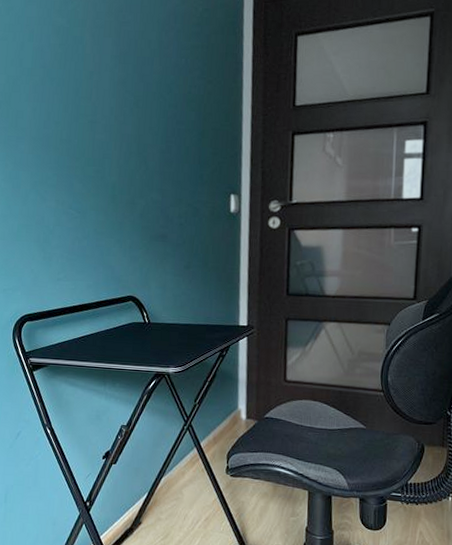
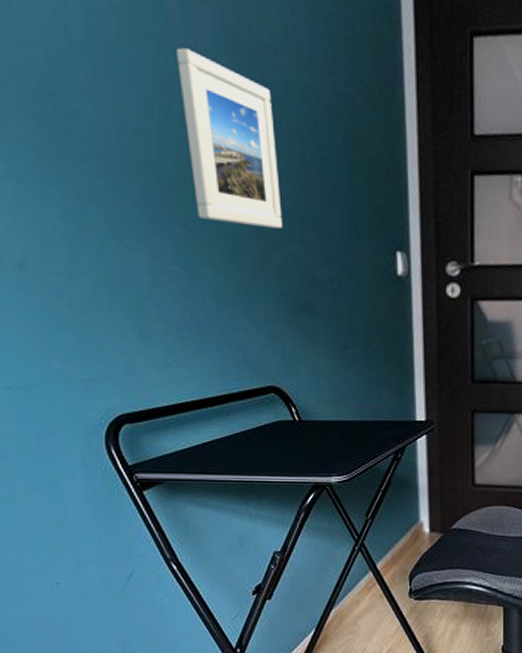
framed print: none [86,66,148,182] -> present [175,47,282,229]

